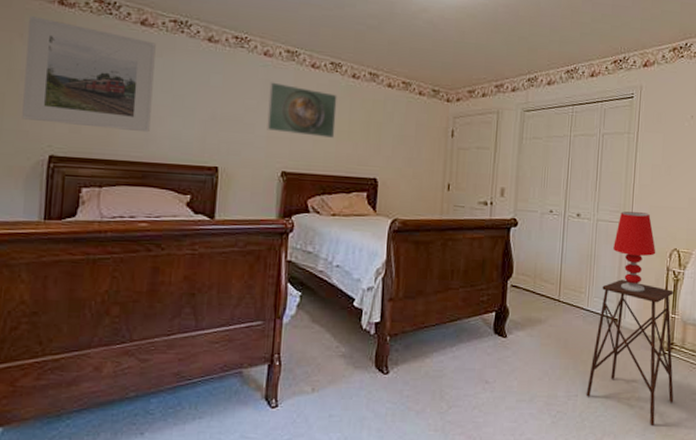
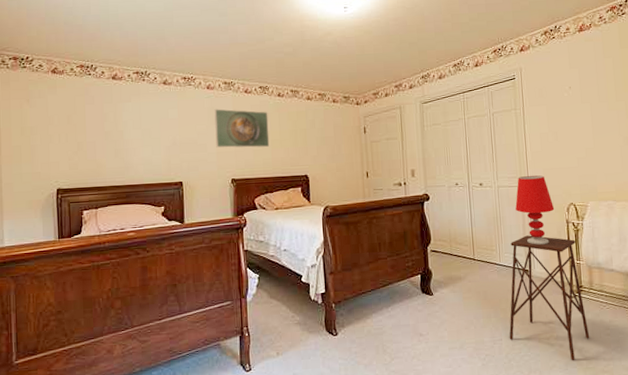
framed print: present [22,16,156,133] -> none [32,85,128,164]

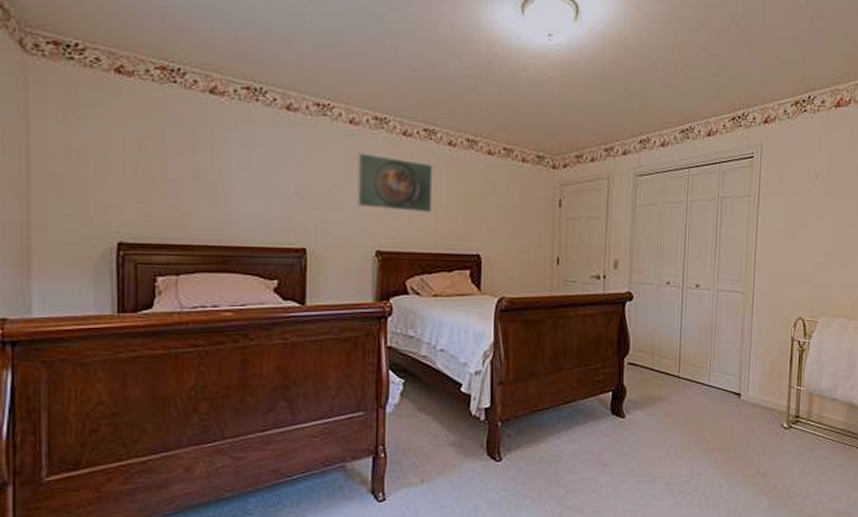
side table: present [509,235,590,360] -> none [709,352,801,501]
table lamp: present [515,175,555,245] -> none [735,280,780,364]

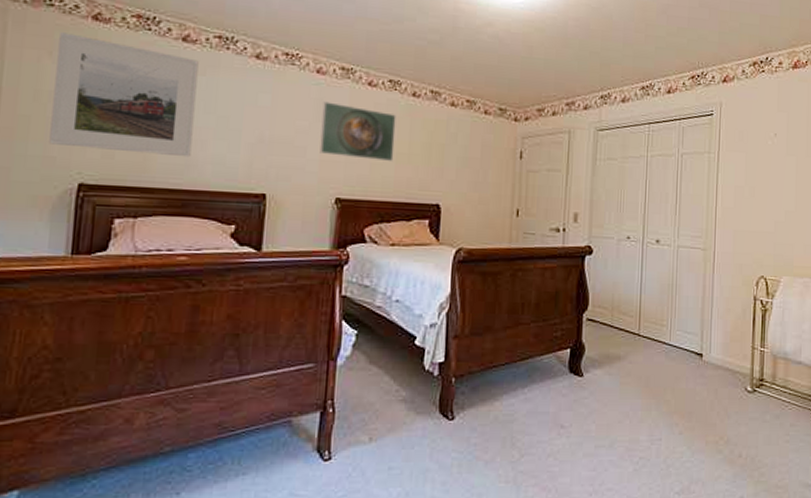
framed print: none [83,87,228,214] -> present [49,32,199,158]

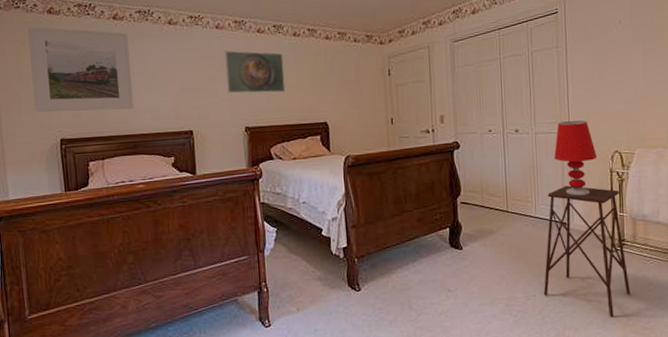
side table: none [670,310,766,471] -> present [543,185,631,317]
table lamp: none [696,237,742,324] -> present [554,120,598,196]

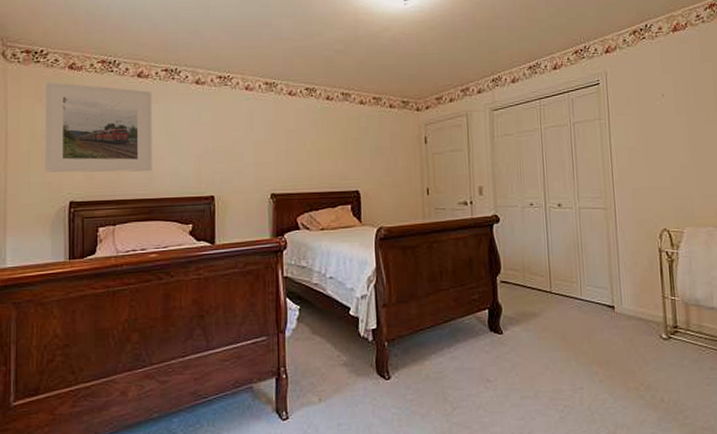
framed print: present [224,50,286,94] -> none [253,113,316,158]
side table: present [543,185,631,317] -> none [591,265,687,414]
table lamp: present [554,120,598,196] -> none [599,196,645,277]

